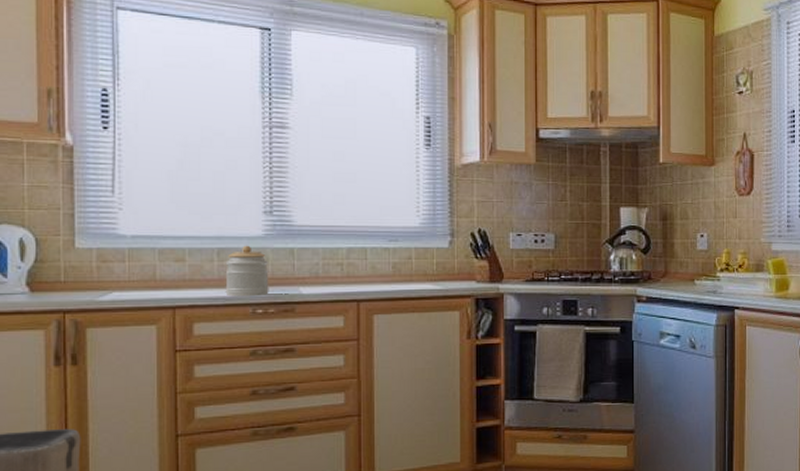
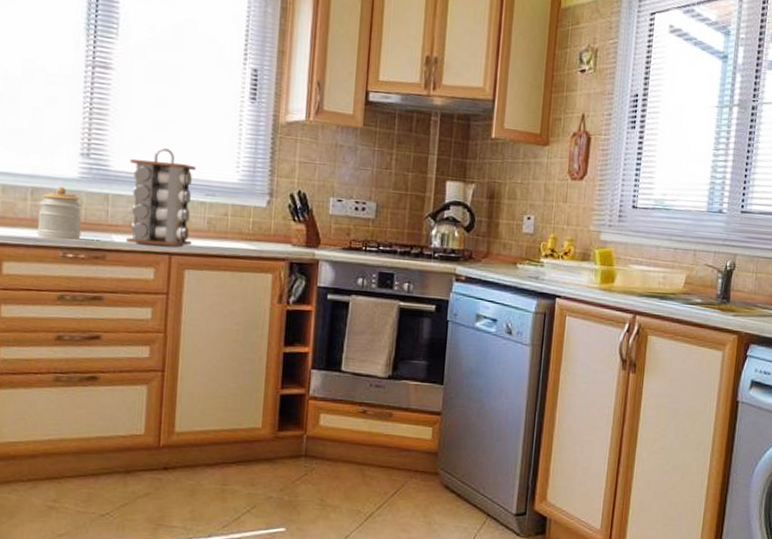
spice rack: none [313,200,379,296] -> present [126,148,197,248]

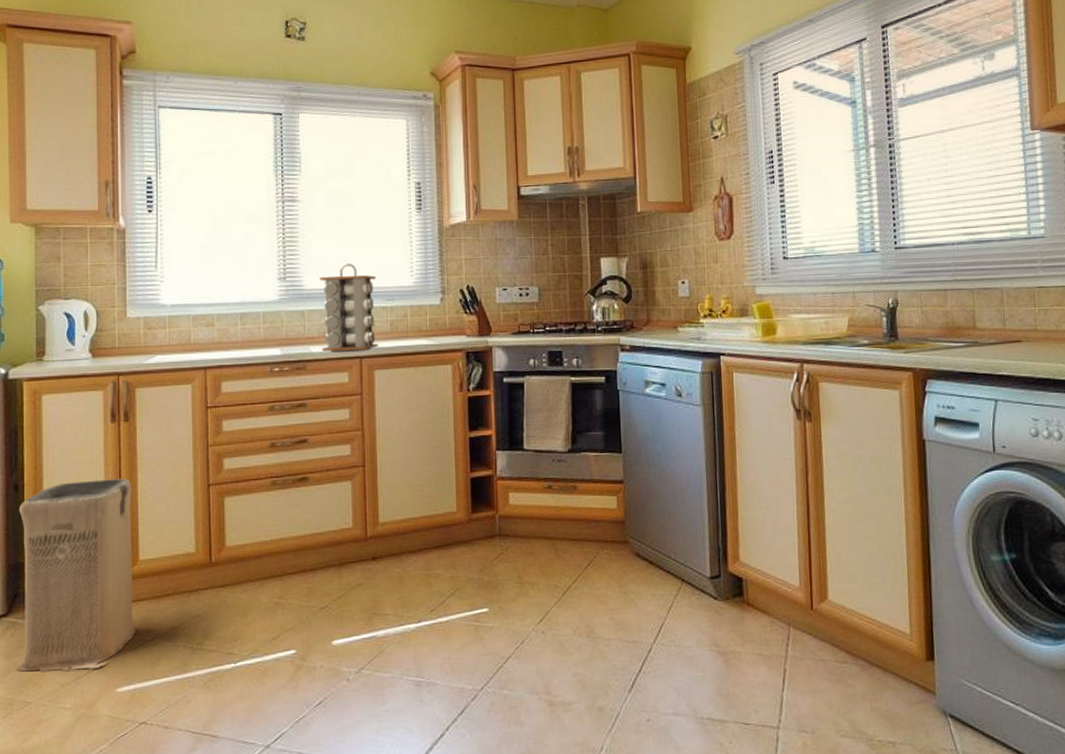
jar: present [36,186,83,241] -> none [247,309,284,357]

